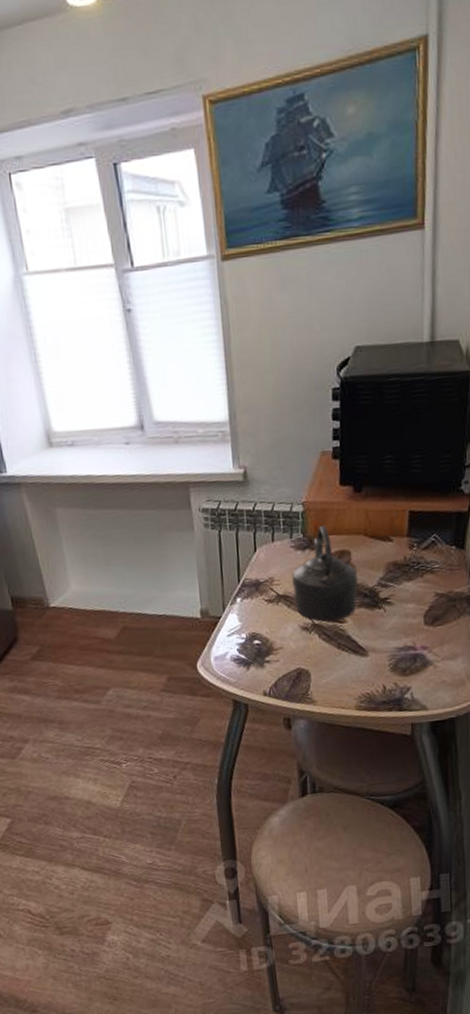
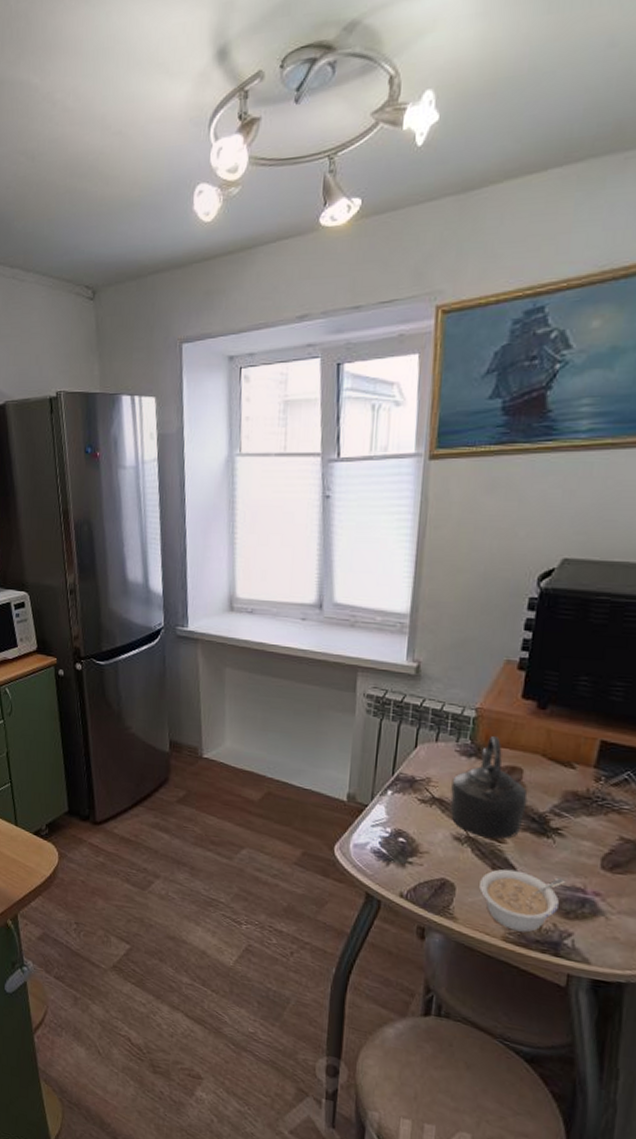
legume: none [330,641,399,699] -> present [479,869,566,933]

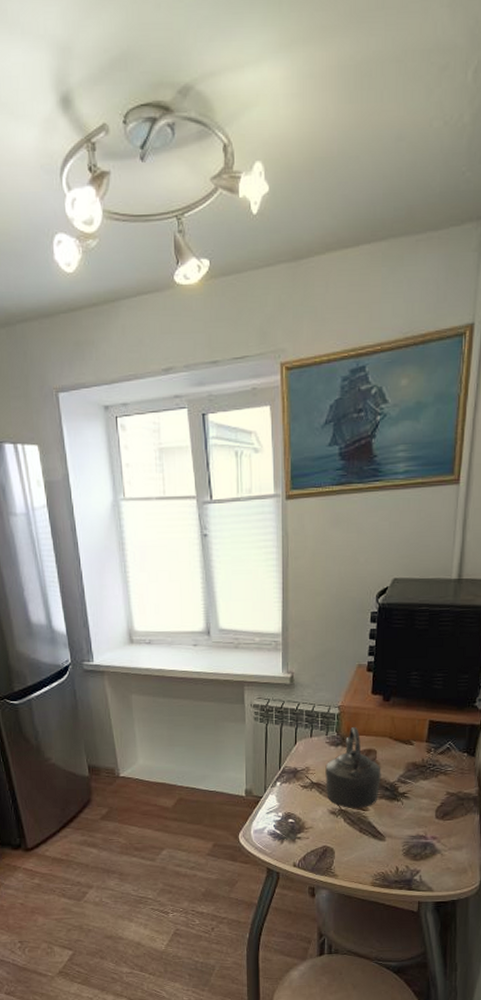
legume: present [479,869,566,933] -> none [352,830,412,877]

